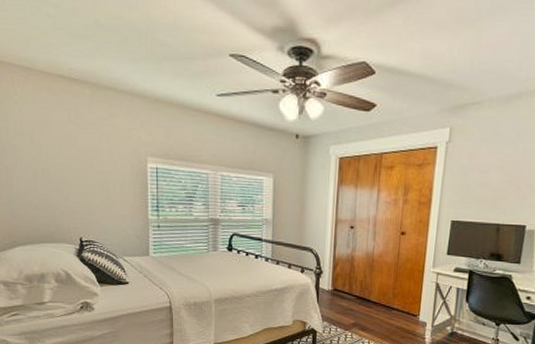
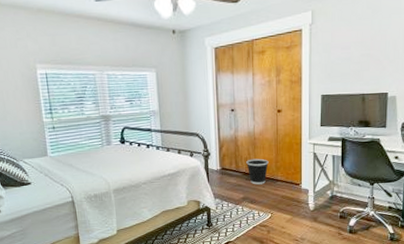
wastebasket: none [361,282,386,312] -> present [246,158,269,185]

